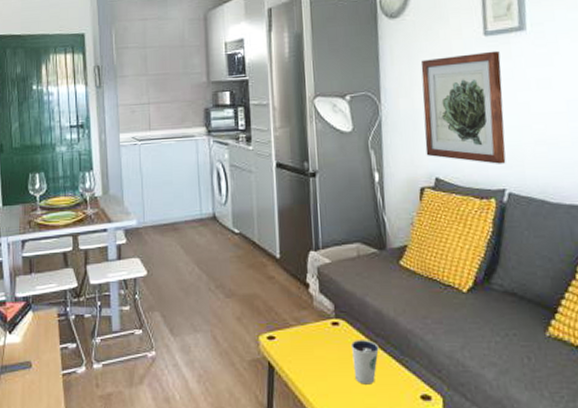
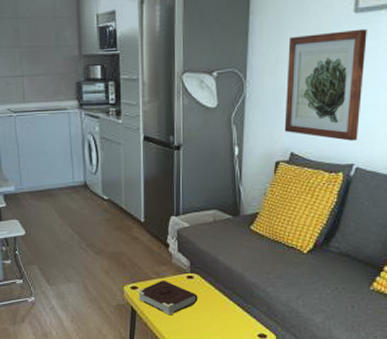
book: none [276,328,346,372] -> present [138,281,198,316]
dixie cup: present [350,340,379,385] -> none [202,290,226,326]

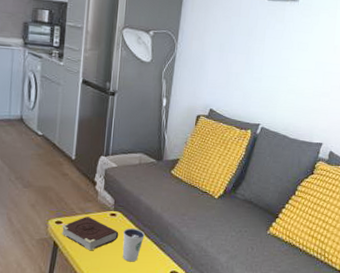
dixie cup: none [202,290,226,326] -> present [122,228,145,262]
wall art: present [284,28,367,141] -> none [206,11,276,104]

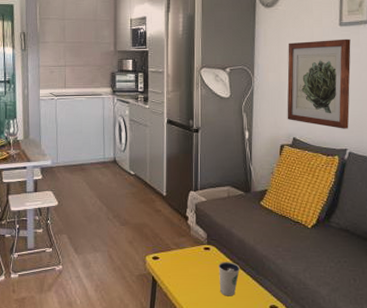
book: present [62,217,119,251] -> none [159,252,214,286]
wall art: none [206,11,276,104] -> present [287,39,351,129]

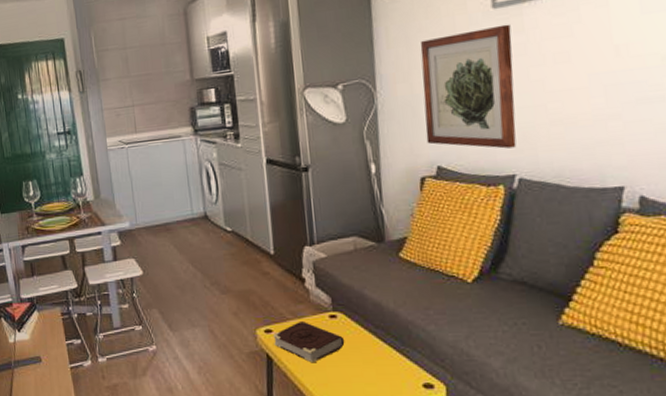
book: none [159,252,214,286] -> present [273,322,345,363]
dixie cup: present [218,262,240,297] -> none [349,331,379,374]

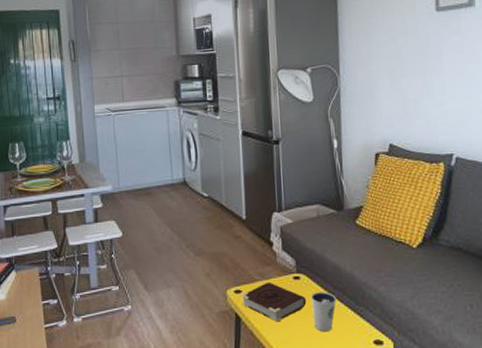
dixie cup: none [349,331,379,374] -> present [310,292,336,332]
wall art: present [420,24,517,149] -> none [377,25,454,131]

